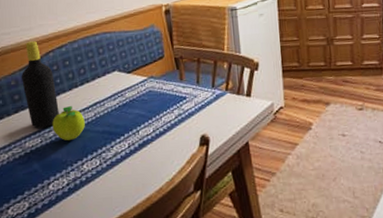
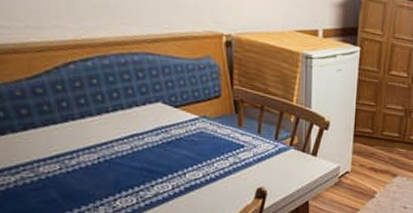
bottle: present [21,41,59,128] -> none [29,44,84,153]
fruit: present [52,106,85,141] -> none [74,133,118,172]

